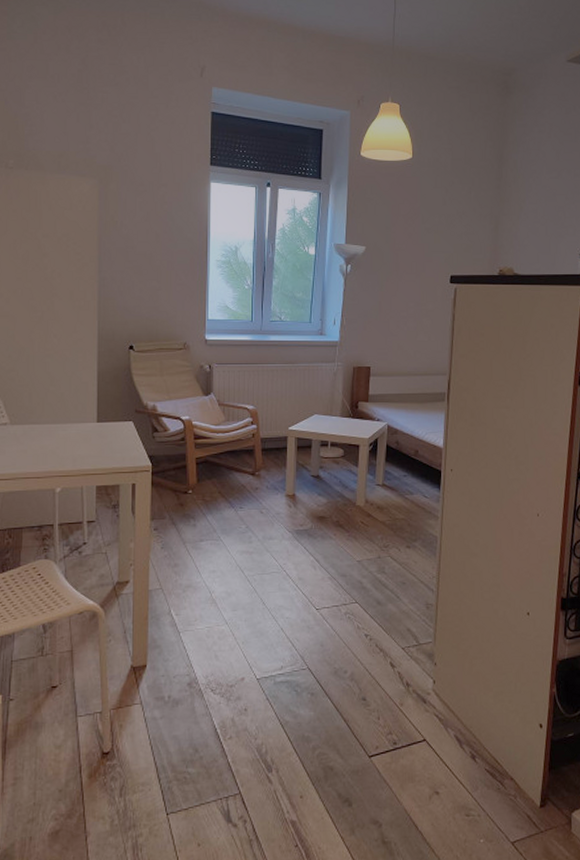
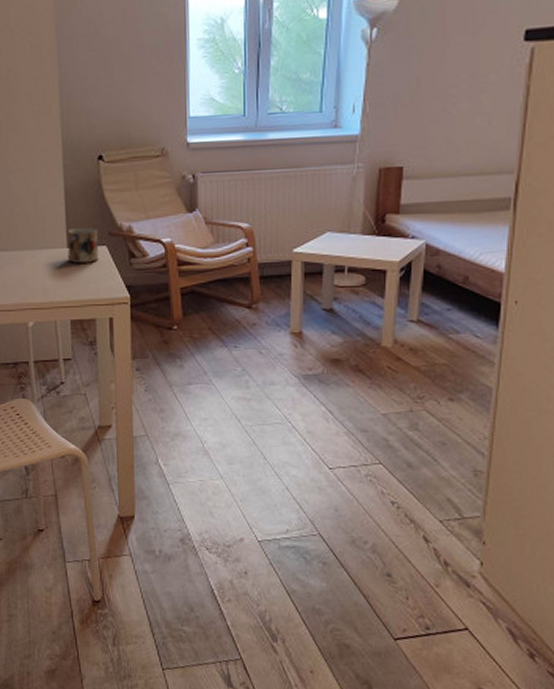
mug: none [97,406,126,436] -> present [67,228,99,263]

